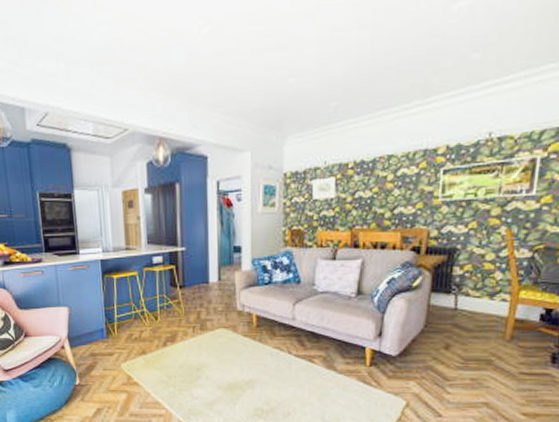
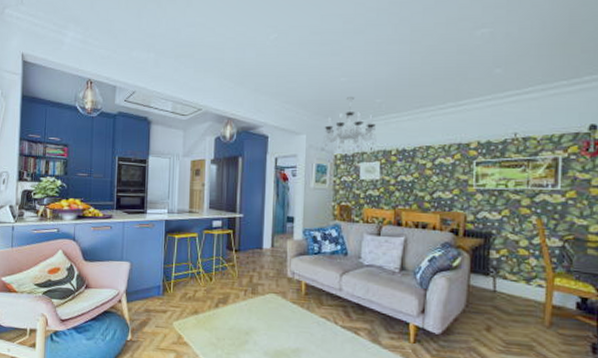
chandelier: none [271,101,331,169] -> present [323,97,377,152]

